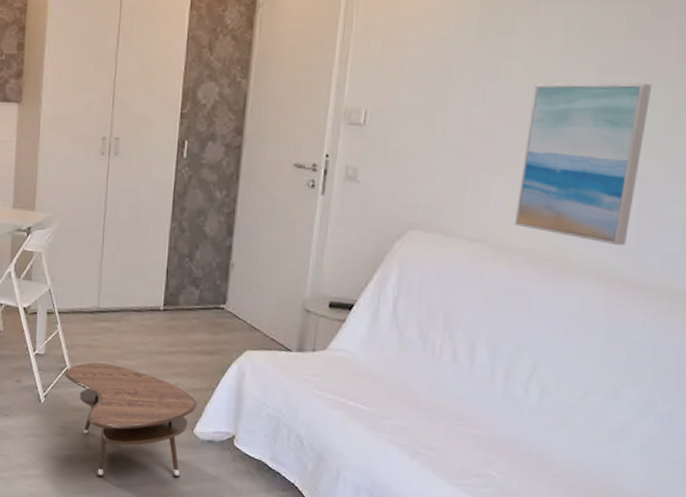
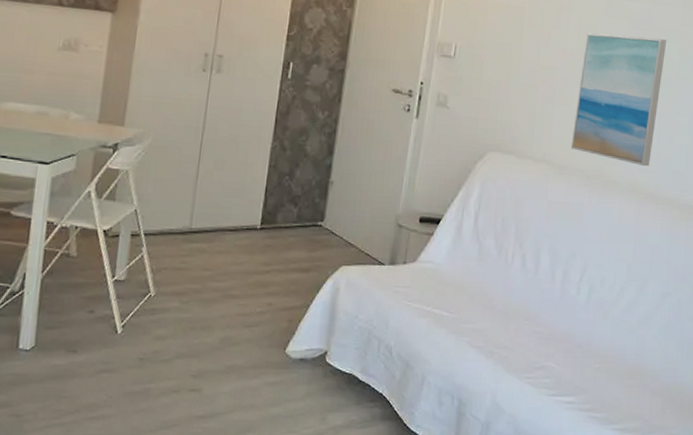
side table: present [64,362,198,478] -> none [146,286,291,410]

